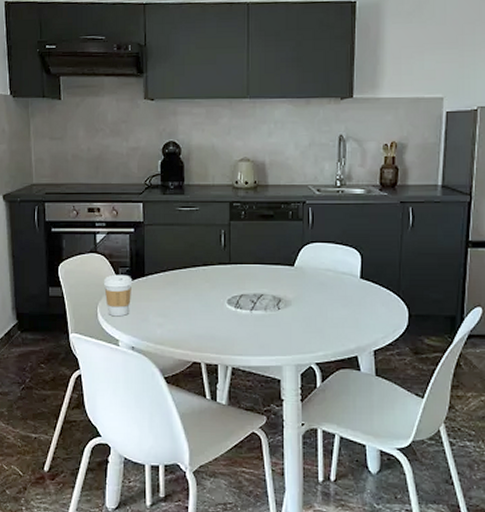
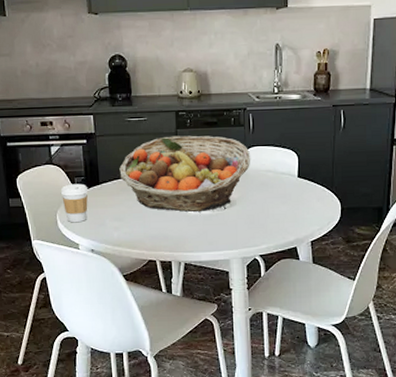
fruit basket: none [167,228,309,311] -> present [119,135,251,212]

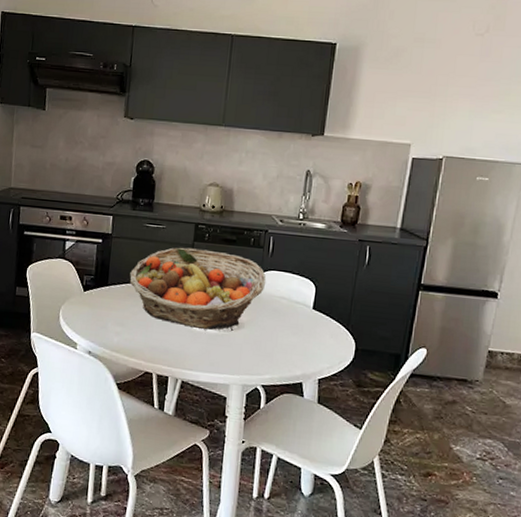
coffee cup: present [60,183,88,223] -> none [67,281,96,322]

